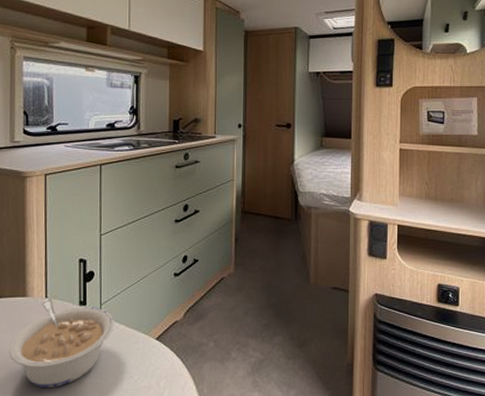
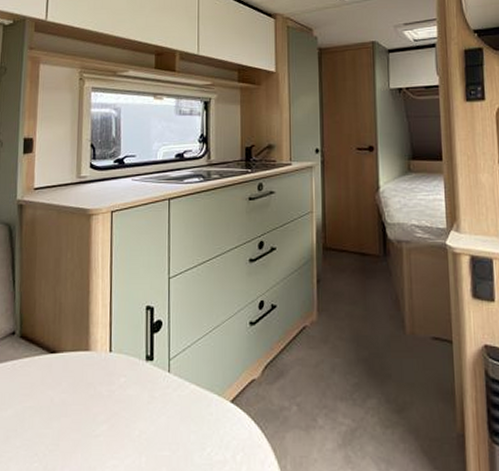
legume: present [8,299,115,387] -> none [69,353,184,460]

